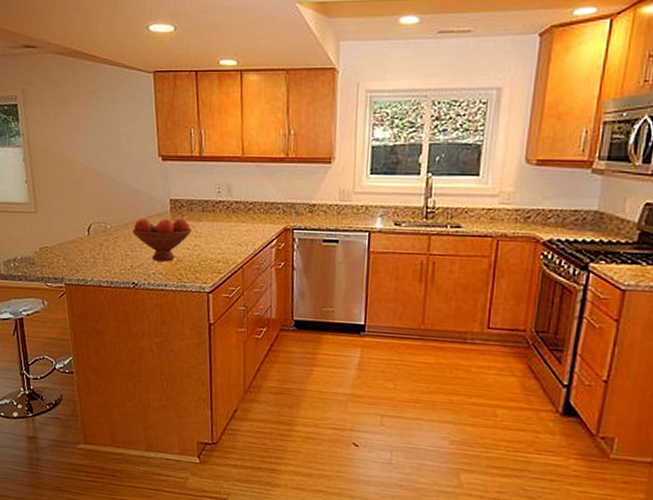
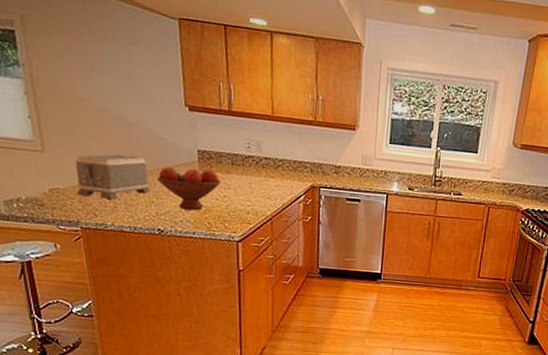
toaster: none [61,209,126,255] -> present [75,153,151,199]

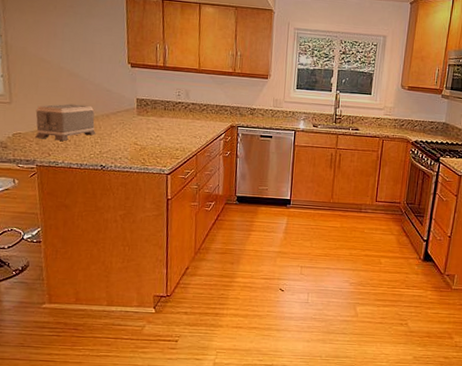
fruit bowl: present [157,167,221,211] -> none [102,113,155,149]

